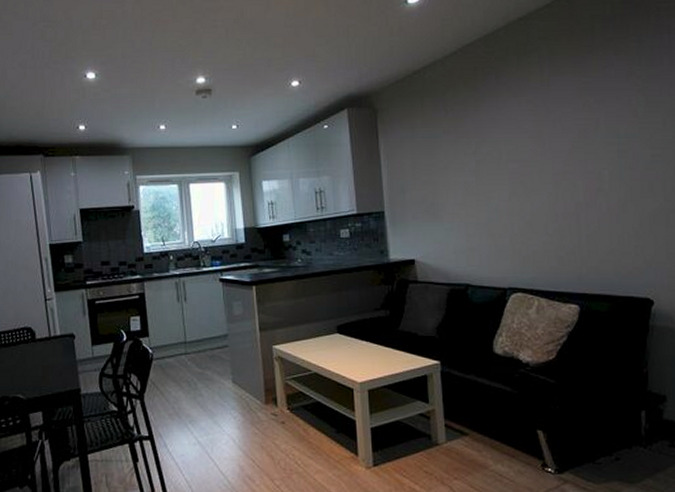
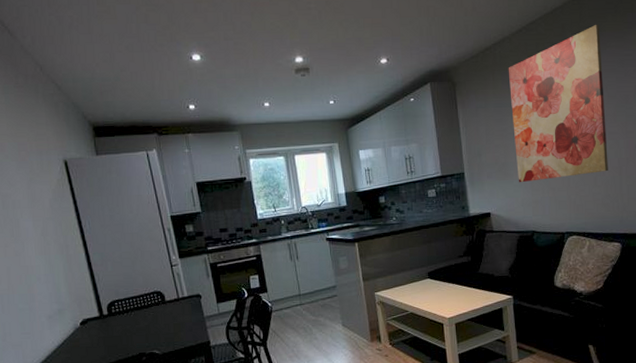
wall art: none [439,47,563,226] -> present [508,24,608,183]

